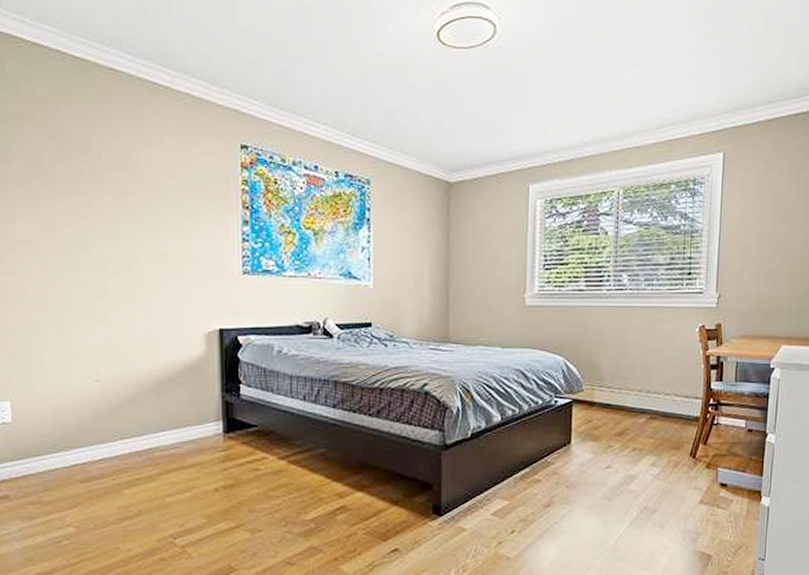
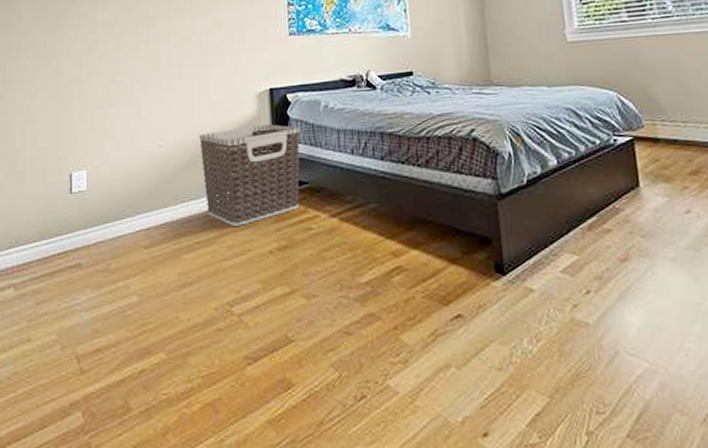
clothes hamper: none [140,366,251,464] -> present [199,124,300,226]

